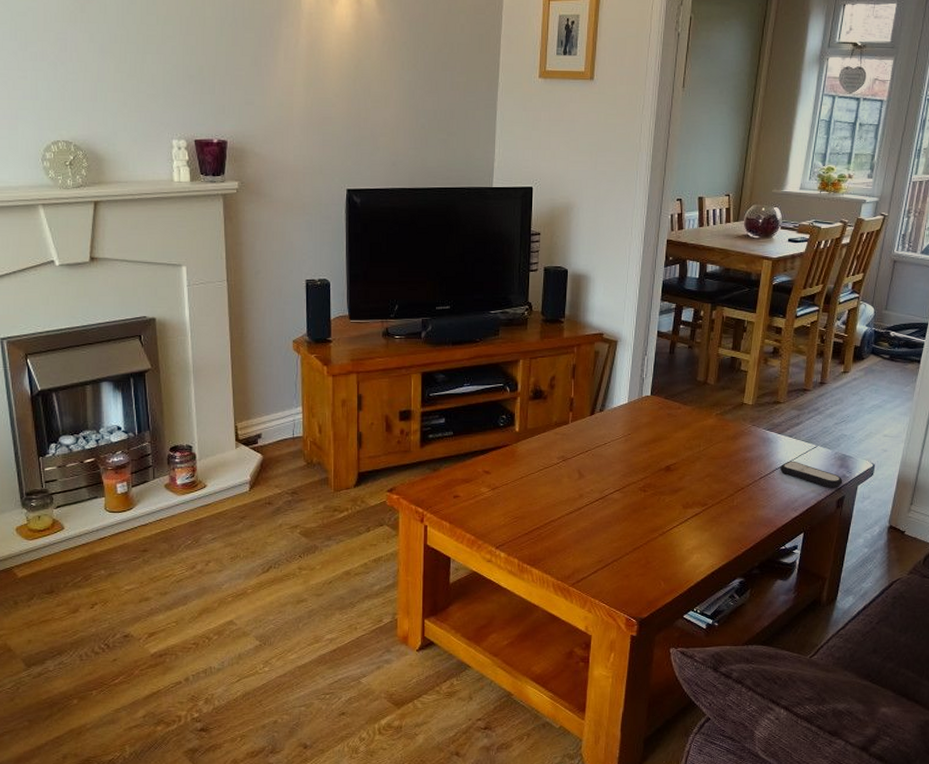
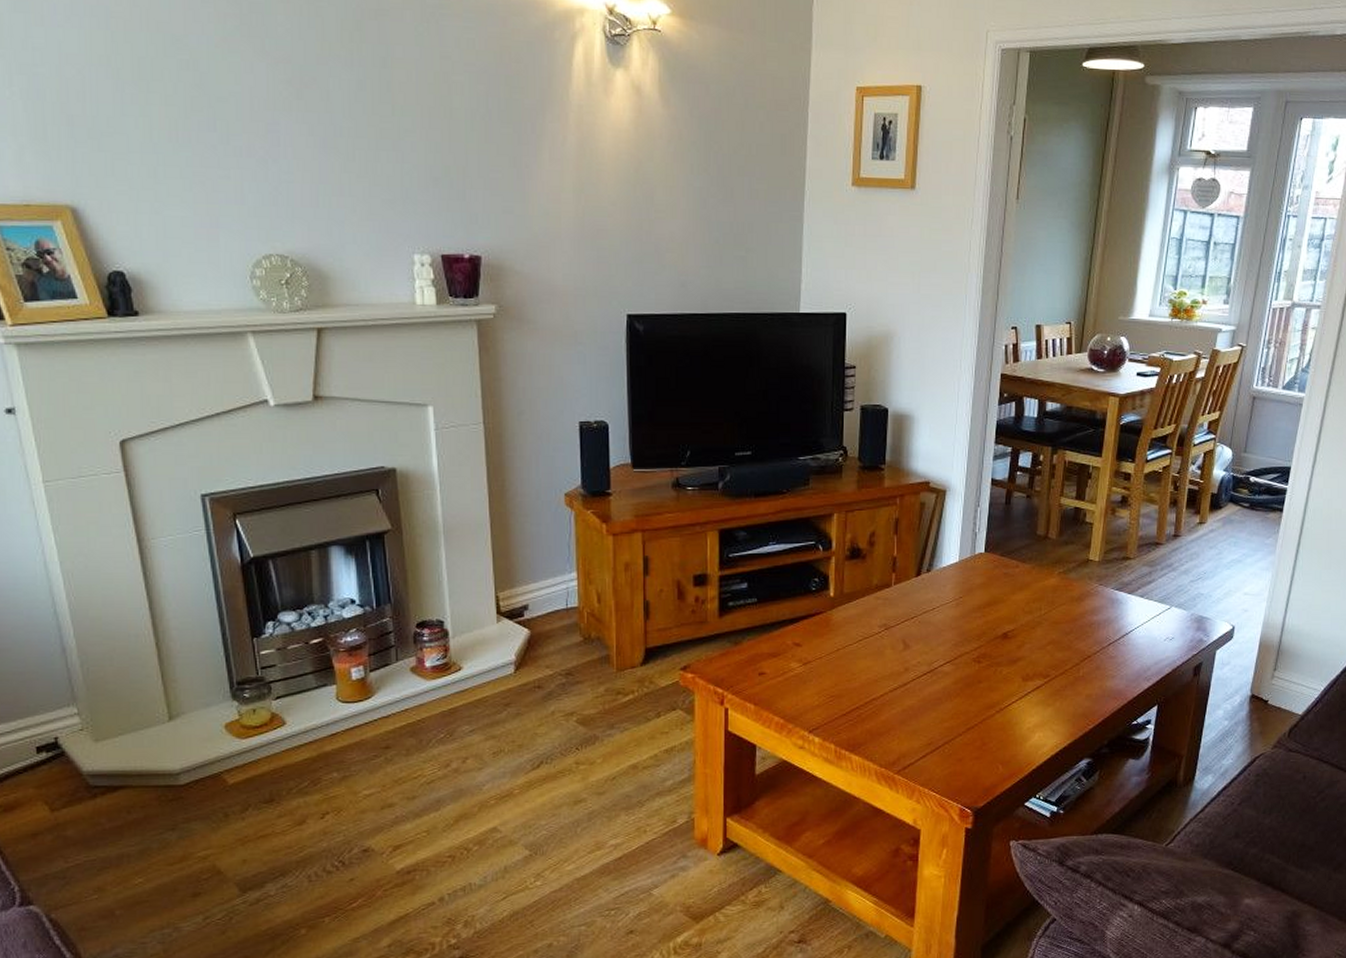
remote control: present [779,461,843,488] -> none [1130,624,1200,654]

